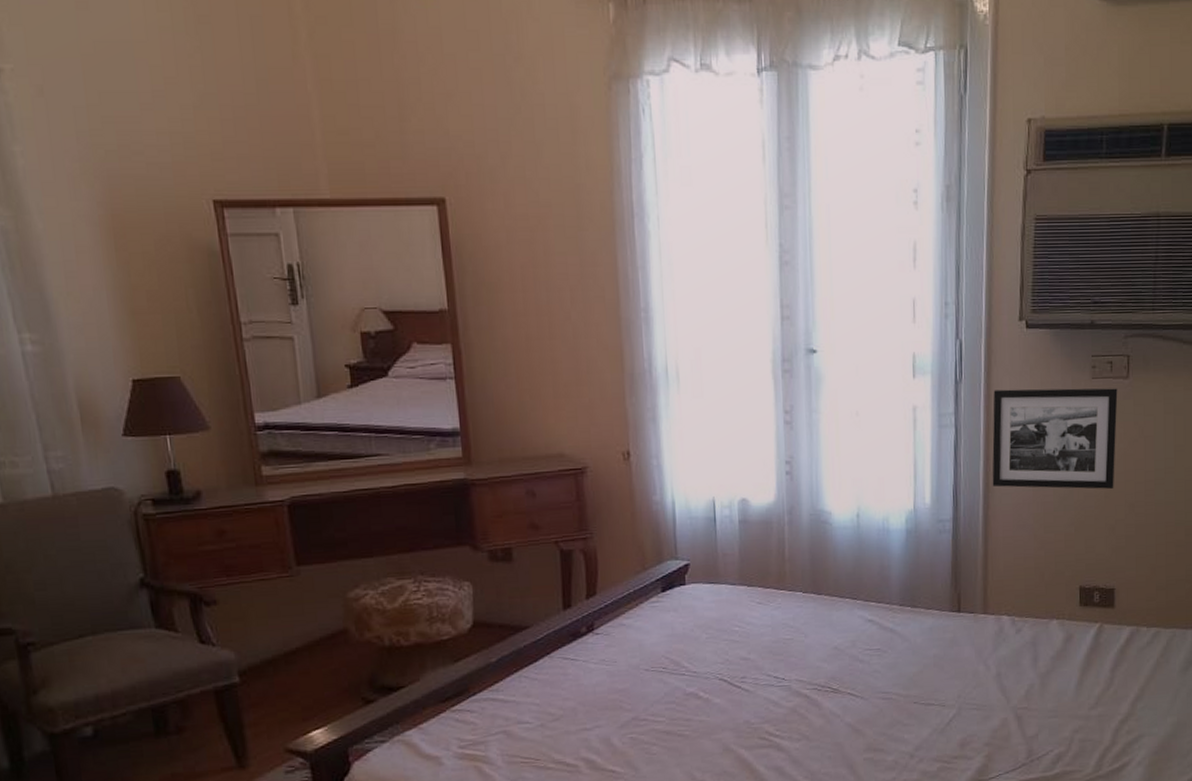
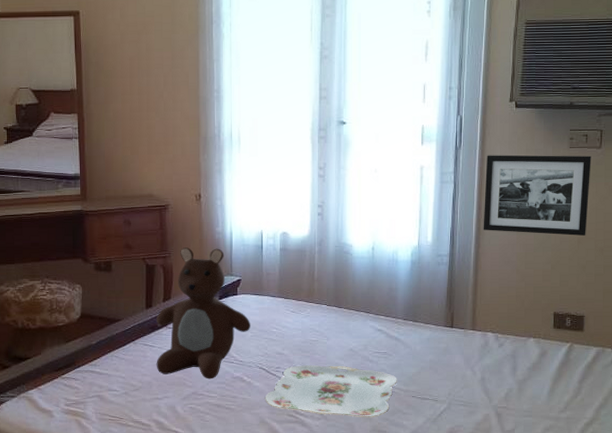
teddy bear: none [578,523,705,699] -> present [156,247,250,379]
serving tray: none [728,669,895,734] -> present [265,365,397,417]

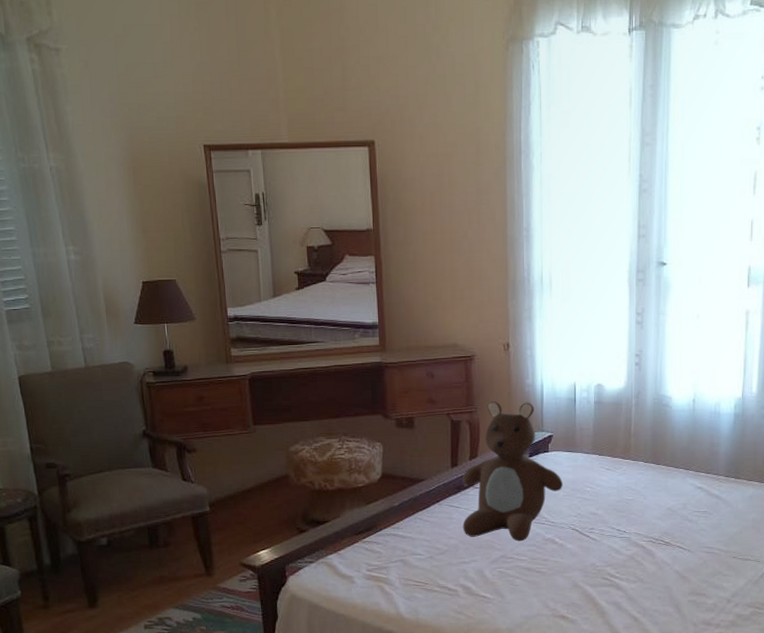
serving tray: present [265,365,397,417] -> none [577,525,718,580]

